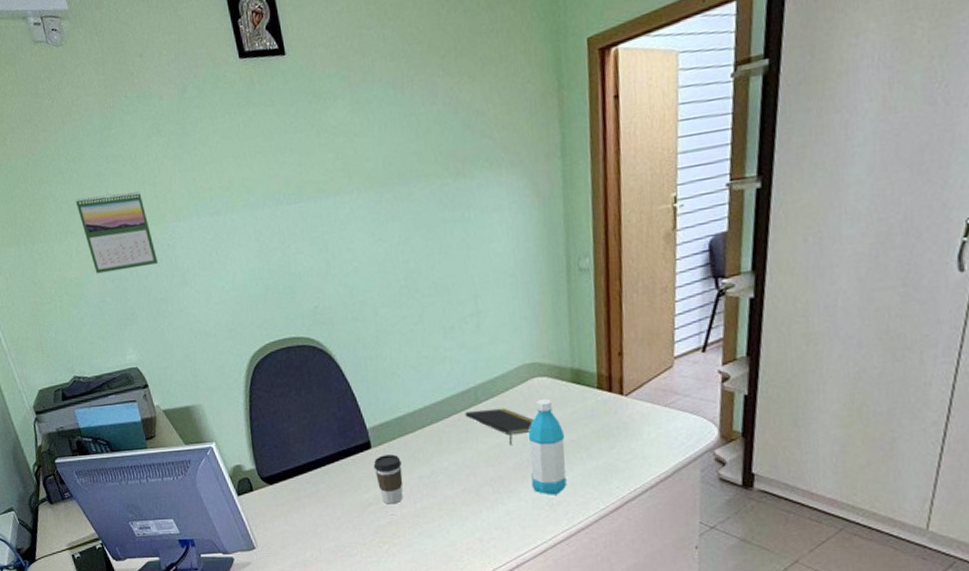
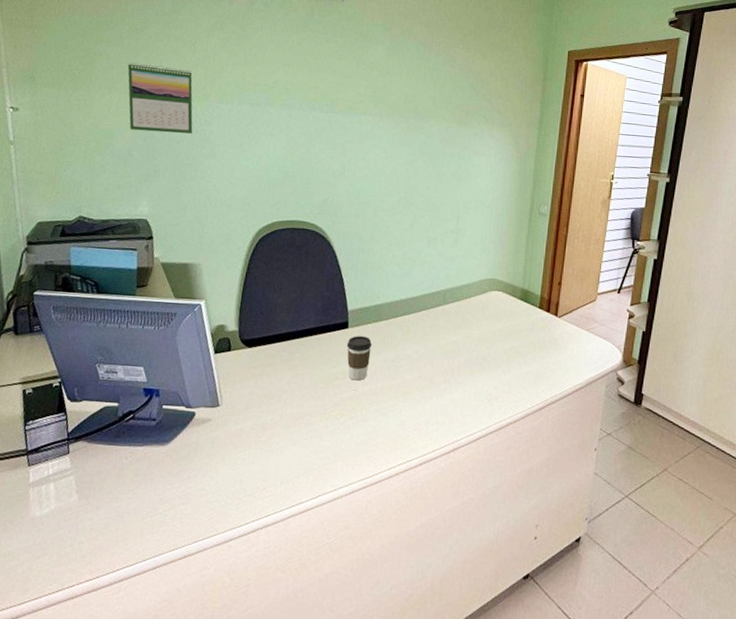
notepad: present [465,408,534,444] -> none [432,309,487,343]
water bottle: present [527,398,567,495] -> none [477,309,509,391]

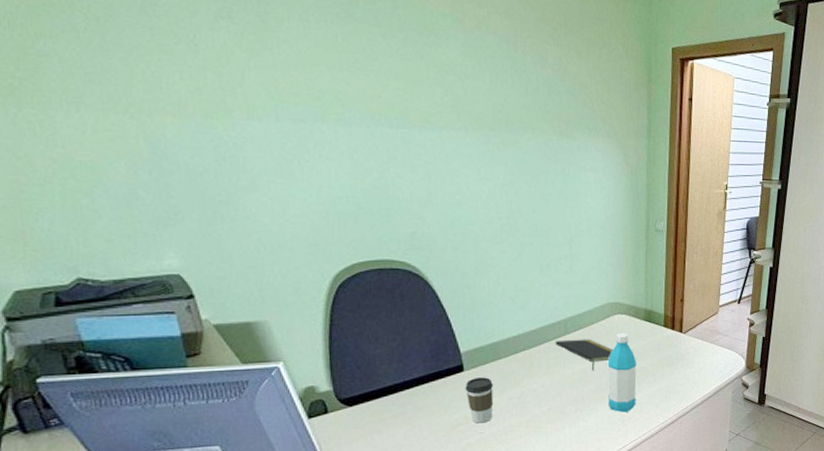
calendar: present [127,62,193,134] -> none [96,66,218,163]
notepad: none [432,309,487,343] -> present [555,339,613,370]
water bottle: none [477,309,509,391] -> present [607,332,637,413]

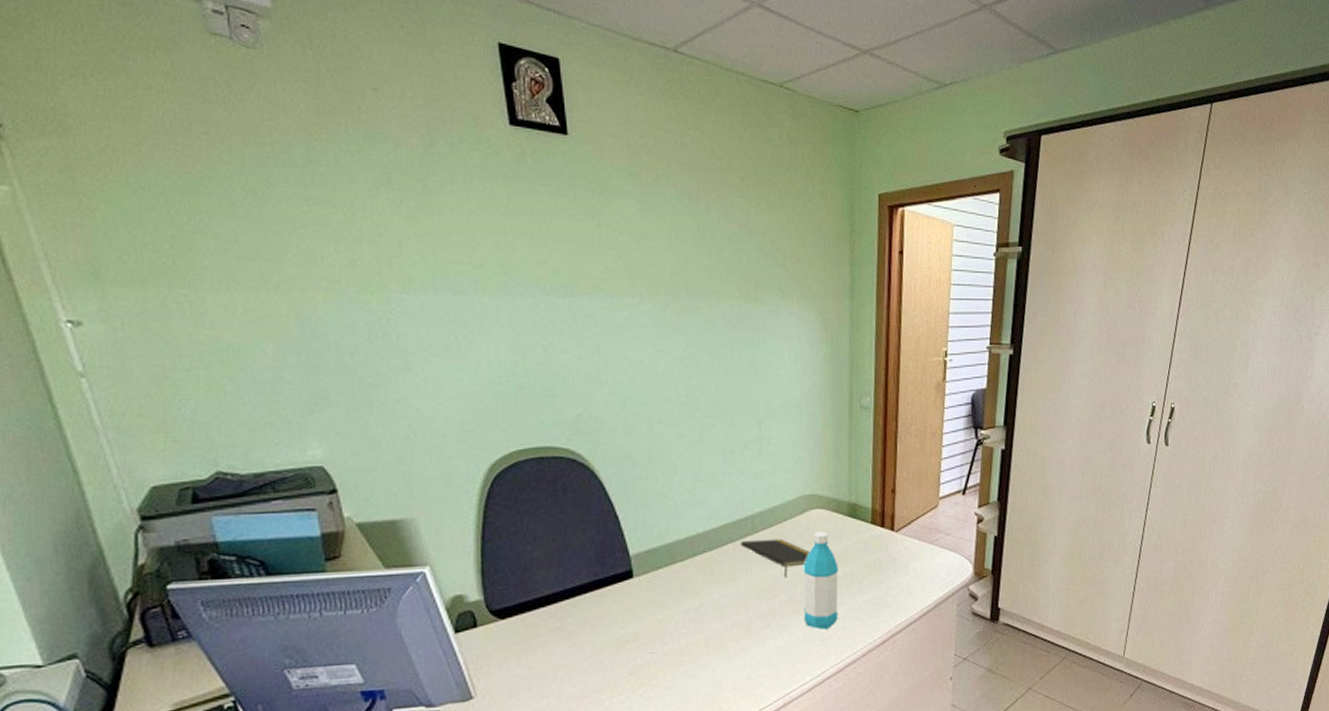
coffee cup: present [465,377,494,424] -> none [634,585,667,641]

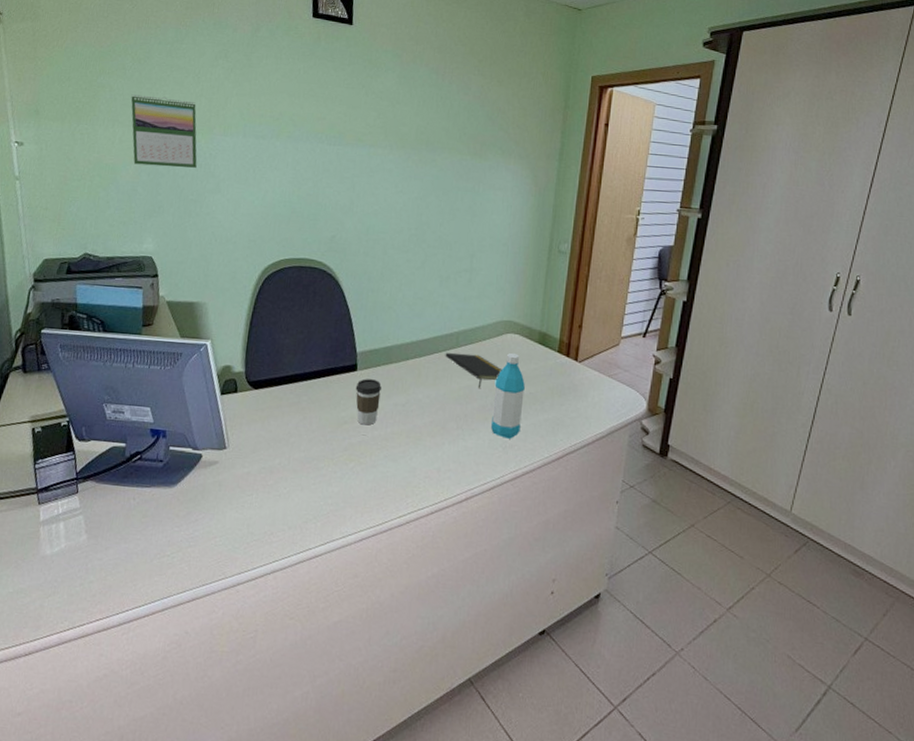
calendar: none [250,241,370,342] -> present [131,94,197,168]
coffee cup: none [634,585,667,641] -> present [355,379,382,425]

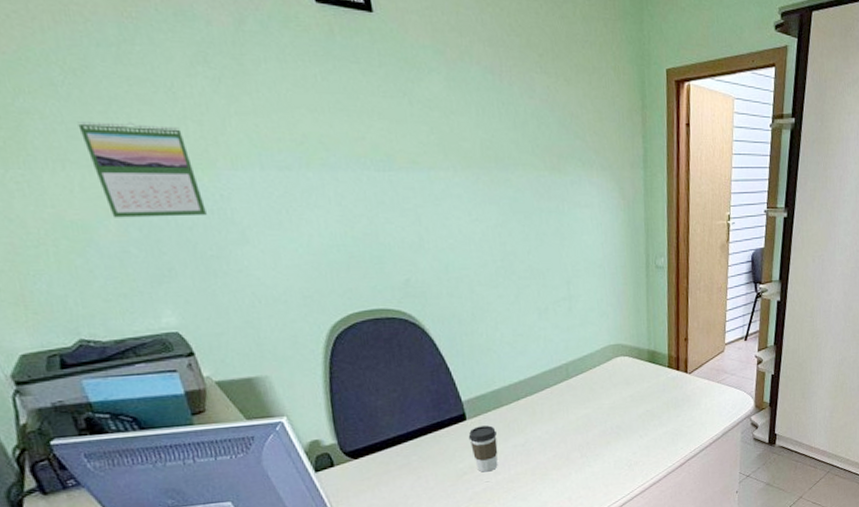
notepad: present [445,352,502,388] -> none [557,382,617,415]
water bottle: present [491,352,525,439] -> none [611,375,643,457]

